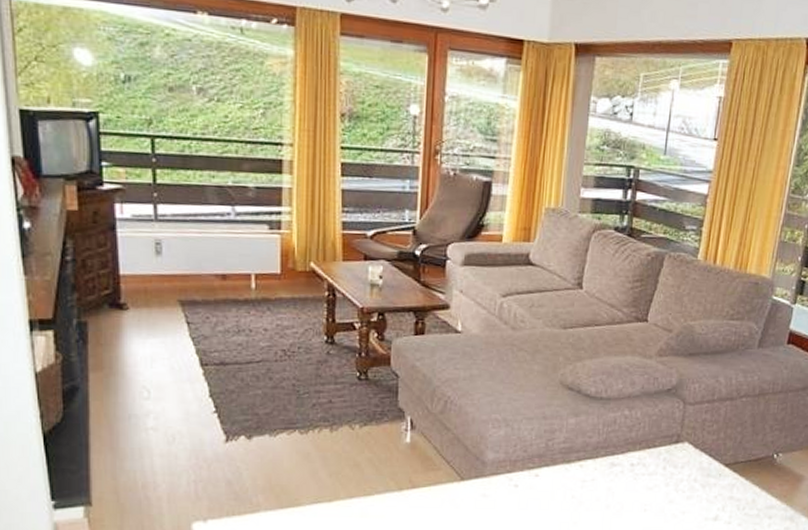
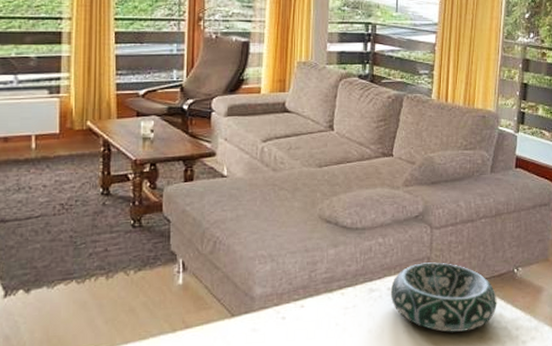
decorative bowl: none [633,440,751,515] -> present [390,262,497,332]

